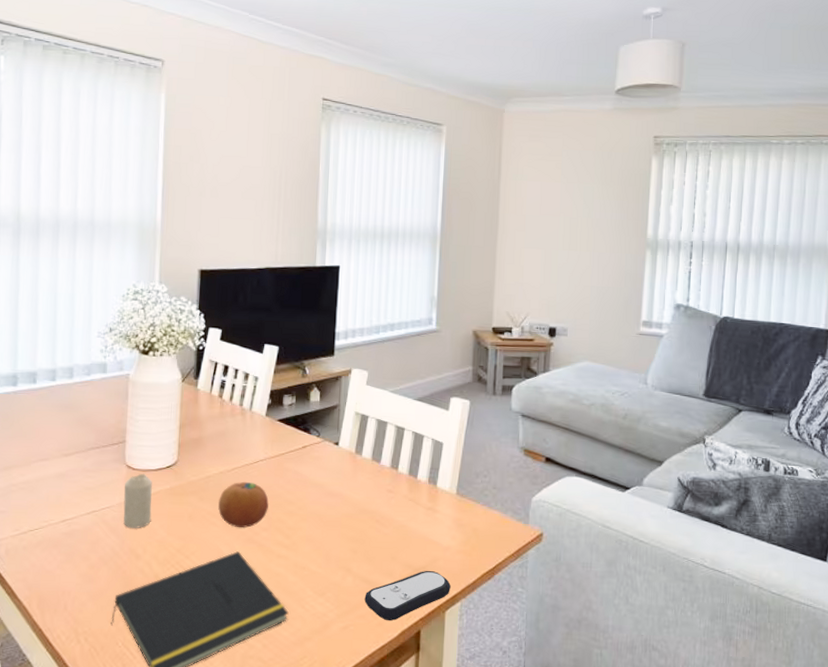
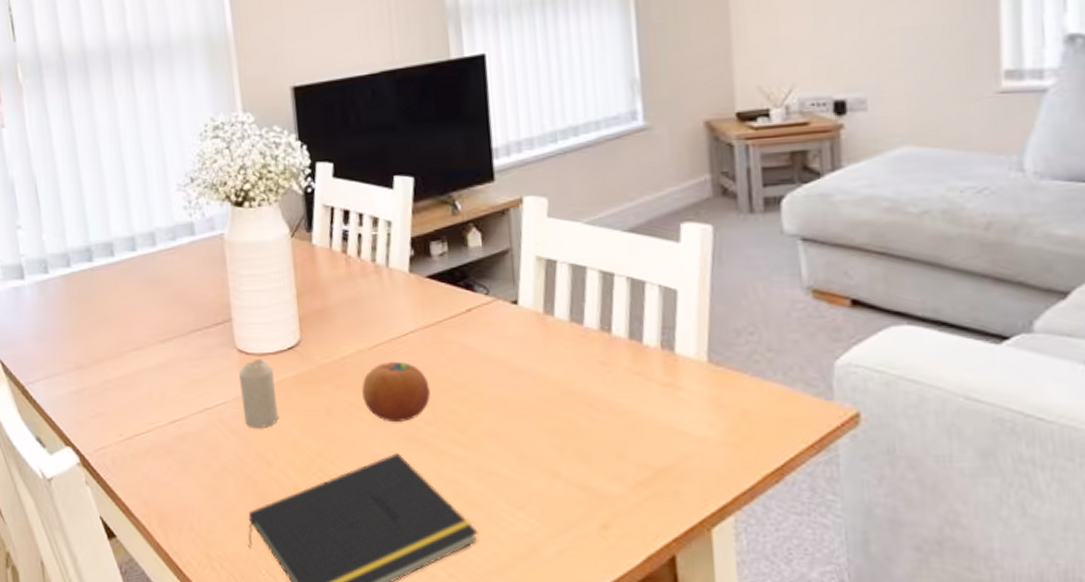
remote control: present [364,570,451,621] -> none [584,471,716,543]

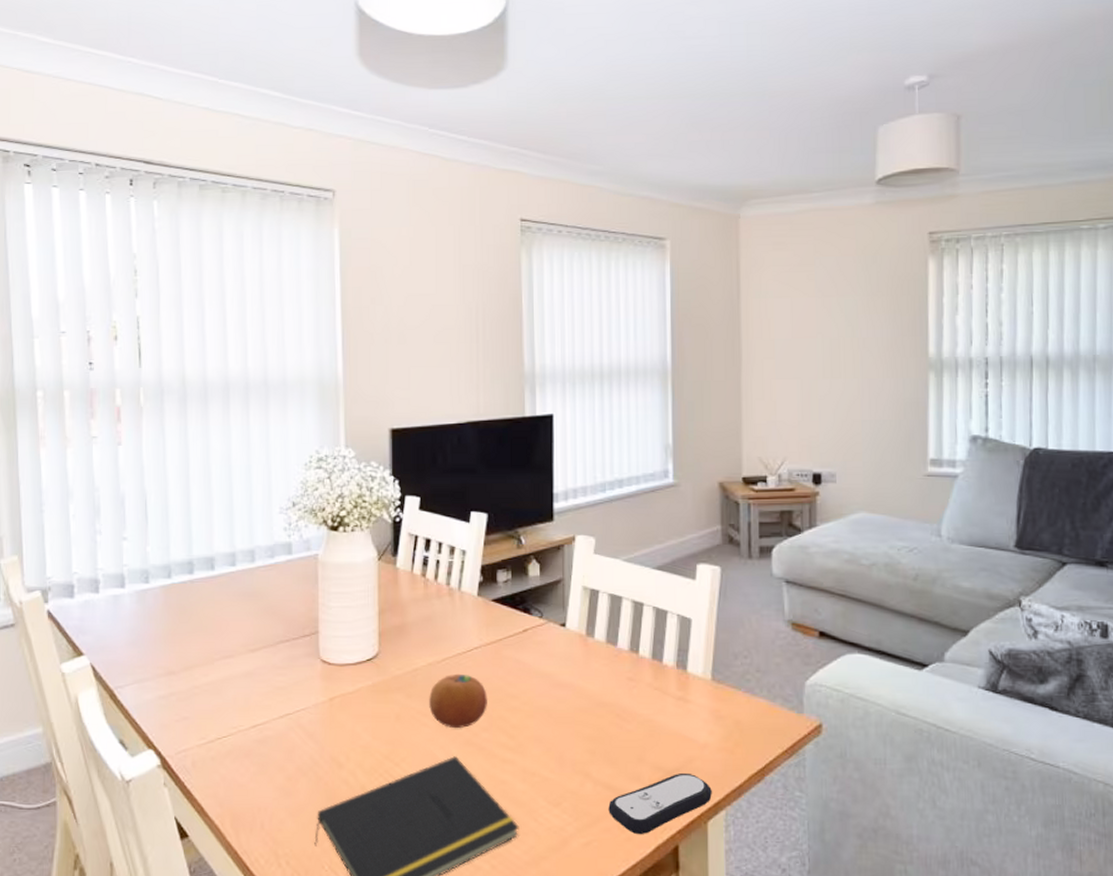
candle: present [238,358,279,427] -> none [319,668,353,732]
remote control: none [584,471,716,543] -> present [608,772,712,835]

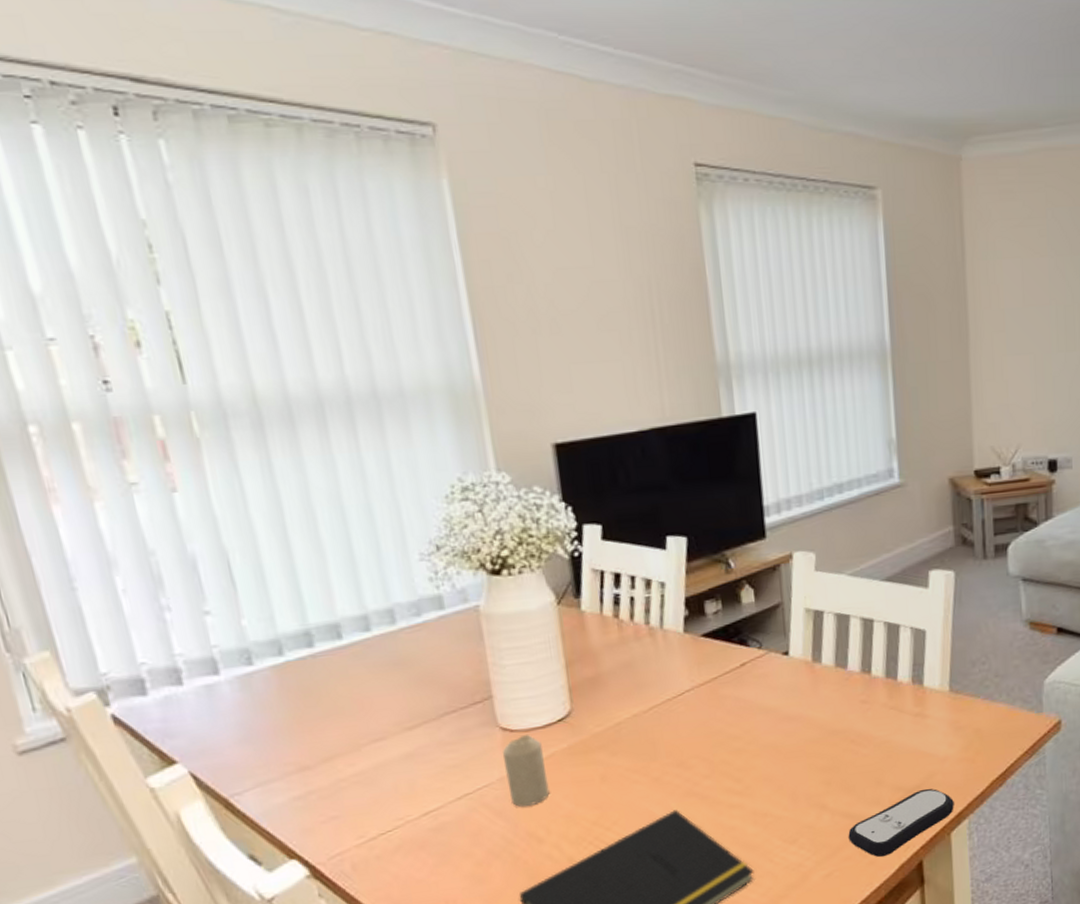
candle: none [319,668,353,732] -> present [502,734,550,807]
fruit: present [429,673,487,729] -> none [638,721,707,781]

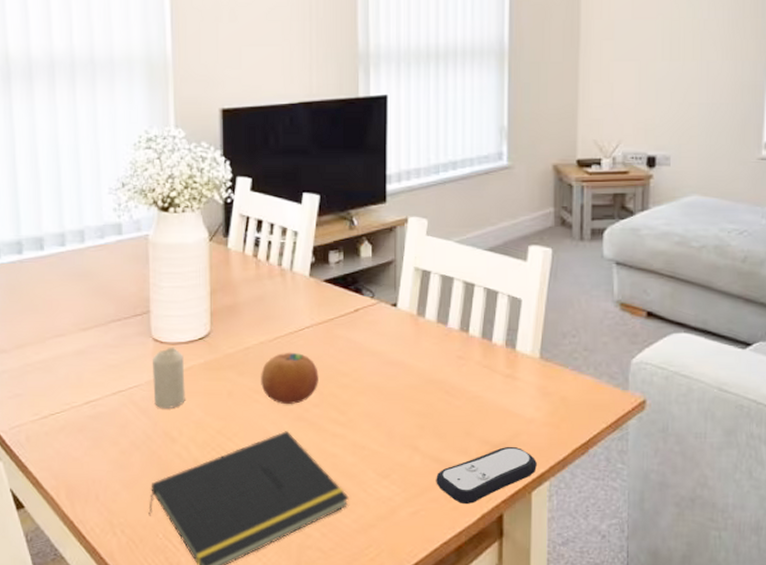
fruit: none [638,721,707,781] -> present [261,352,319,405]

